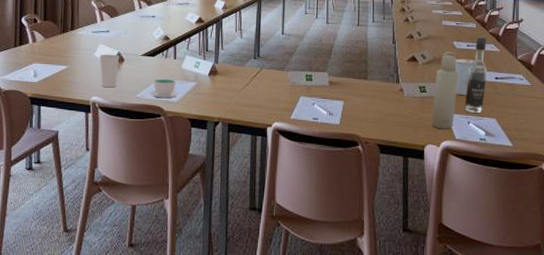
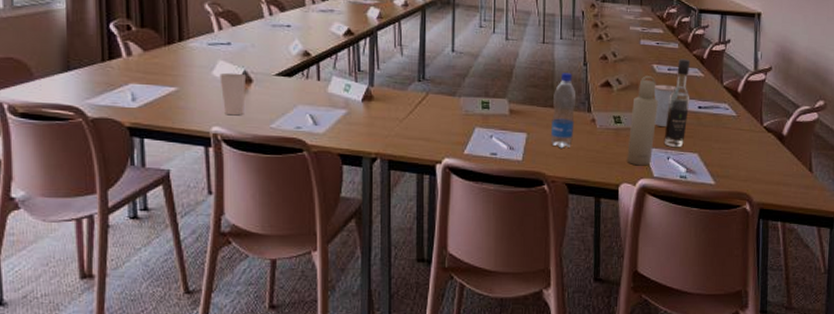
cup: present [150,78,179,99] -> none [288,104,326,130]
bottle: none [364,50,387,114] -> present [550,73,577,148]

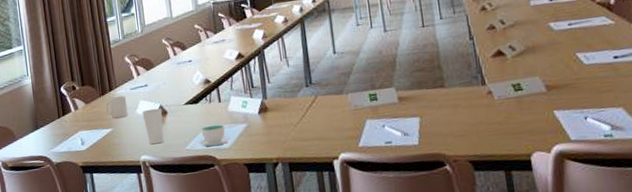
cup: none [171,50,201,78] -> present [105,96,128,120]
cup: none [288,104,326,130] -> present [199,124,230,147]
bottle: present [550,73,577,148] -> none [442,50,470,127]
bottle: present [627,76,658,166] -> none [532,35,565,132]
cup: present [654,84,675,126] -> none [555,40,581,86]
bottle: present [664,58,691,147] -> none [575,9,603,106]

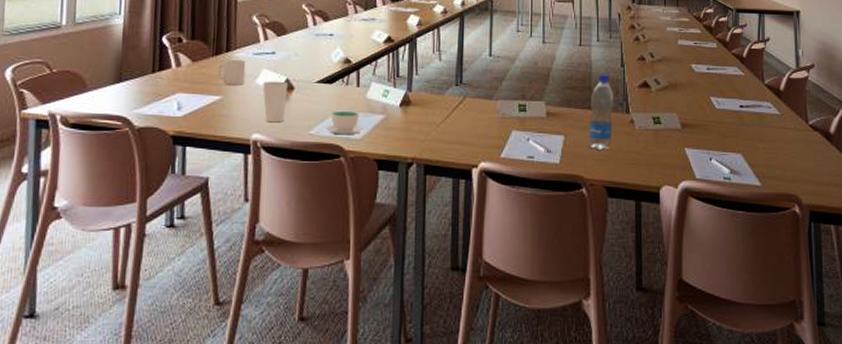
bottle: none [442,50,470,127] -> present [588,74,614,150]

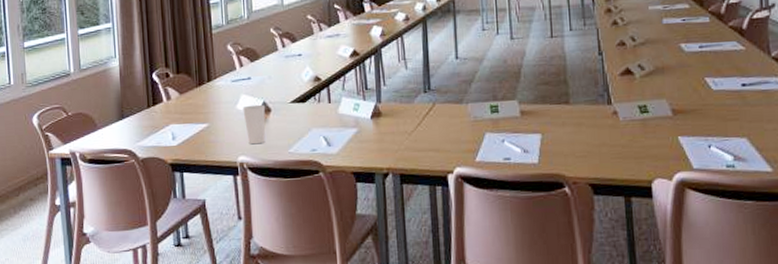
cup: present [217,60,246,87] -> none [202,88,227,114]
cup: present [326,110,363,135] -> none [304,127,338,151]
bottle: present [588,74,614,150] -> none [567,65,594,147]

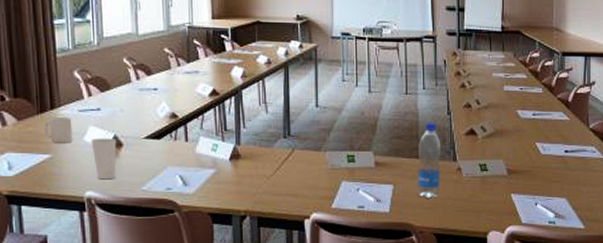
cup: none [202,88,227,114] -> present [44,117,73,145]
bottle: none [567,65,594,147] -> present [416,123,441,199]

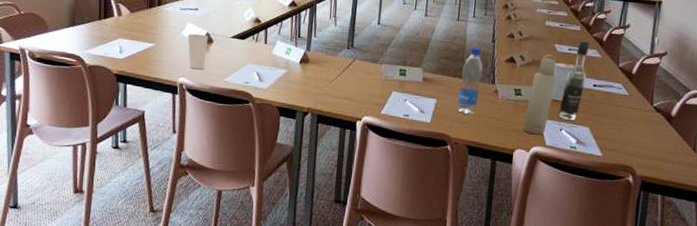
cup: present [44,117,73,145] -> none [151,12,174,37]
bottle: none [494,122,524,213] -> present [523,54,557,135]
cup: none [520,130,541,172] -> present [551,62,574,101]
bottle: none [531,103,556,192] -> present [558,40,590,120]

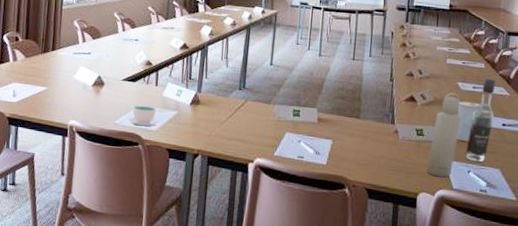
cup: present [187,33,208,70] -> none [79,76,99,112]
cup: none [238,63,269,85] -> present [128,105,159,127]
bottle: present [456,47,483,115] -> none [354,87,382,156]

